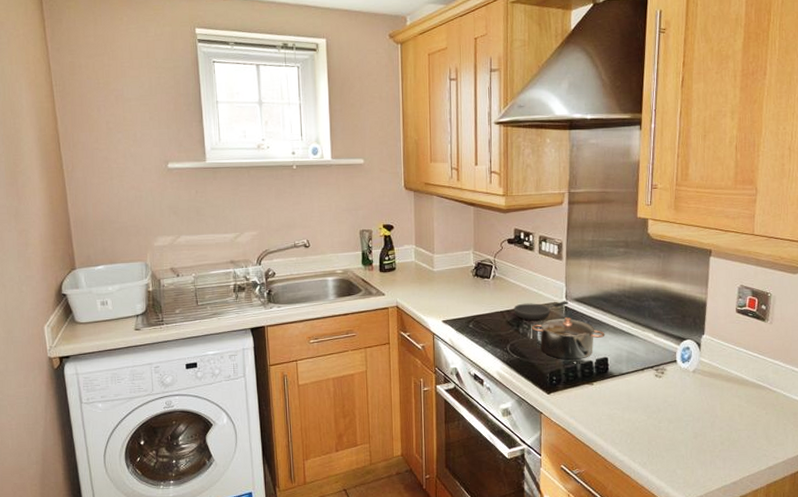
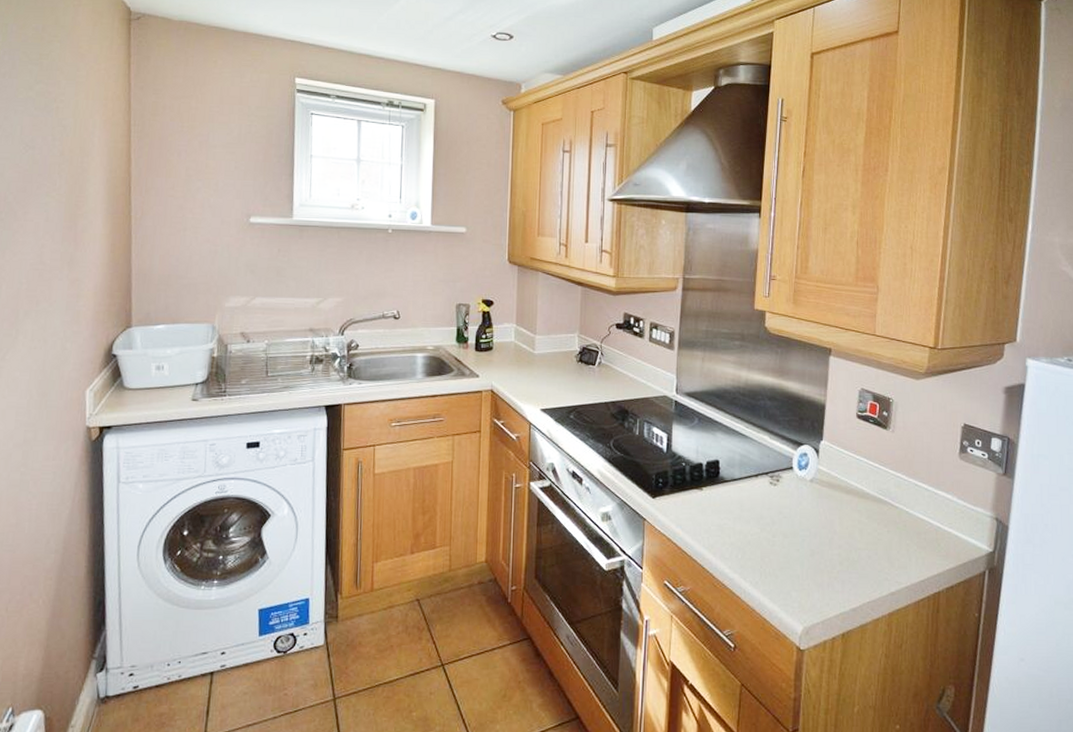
frying pan: present [514,301,568,321] -> none [619,395,679,415]
cooking pot: present [531,316,605,360] -> none [637,412,717,461]

